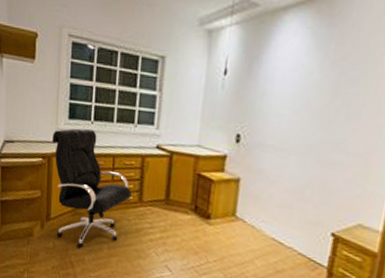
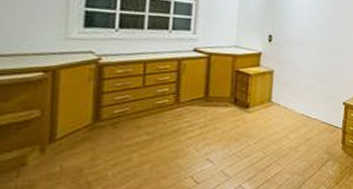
office chair: present [52,128,131,249] -> none [59,36,167,165]

